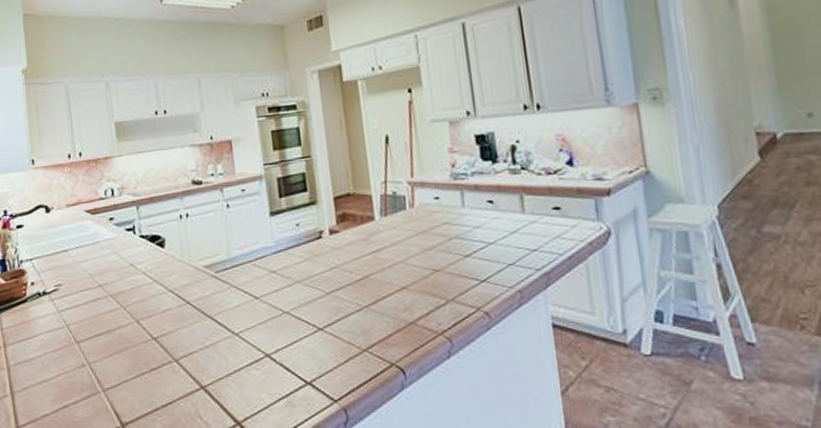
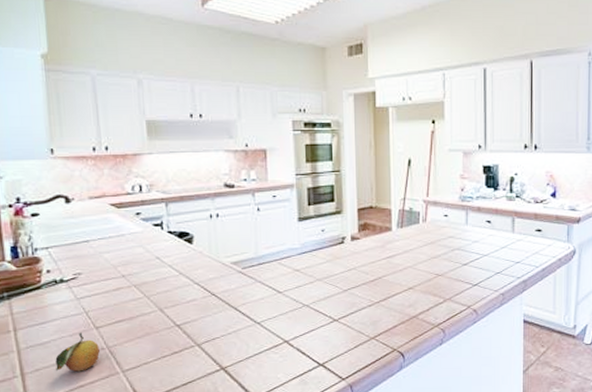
fruit: none [41,347,81,391] -> present [55,332,100,372]

